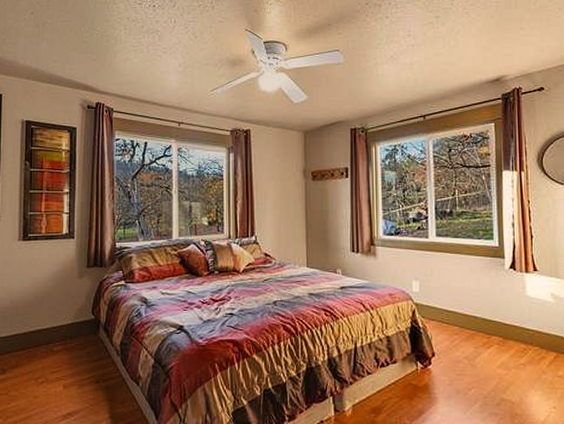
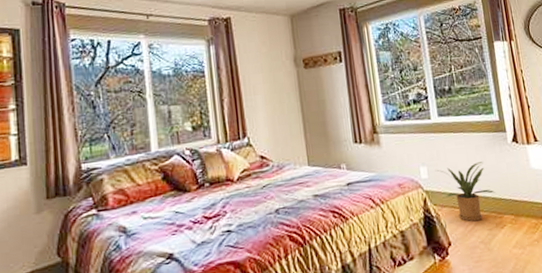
house plant: none [428,283,486,338] -> present [436,162,496,222]

